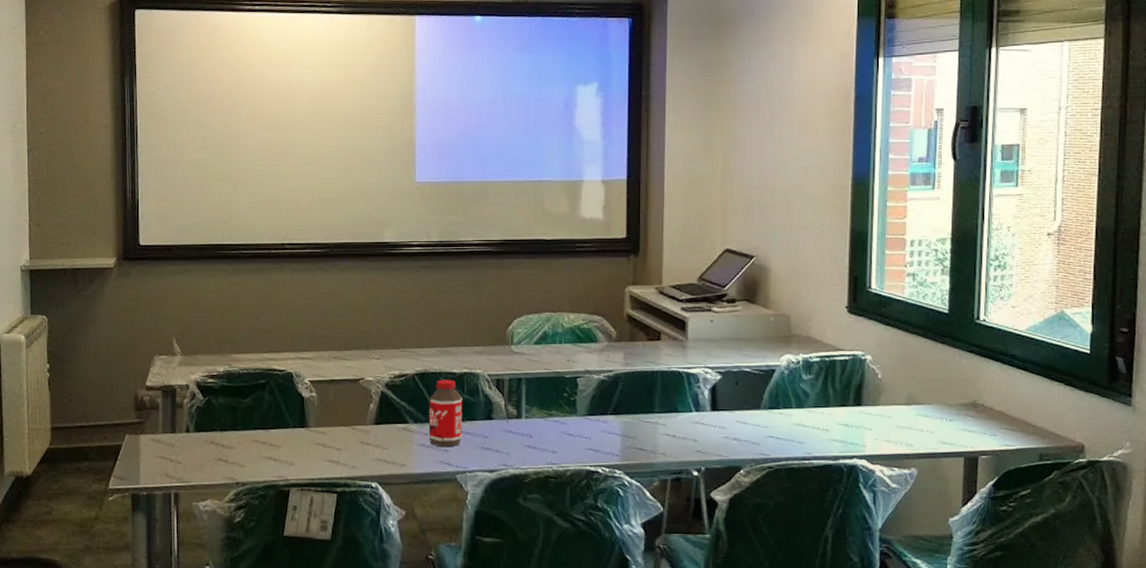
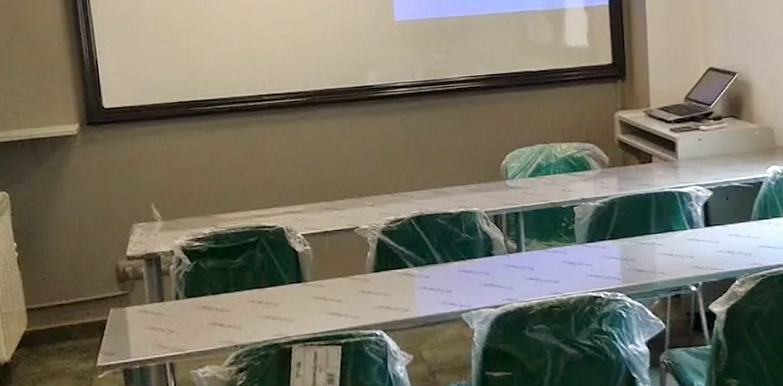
bottle: present [428,379,463,448] -> none [427,220,464,289]

